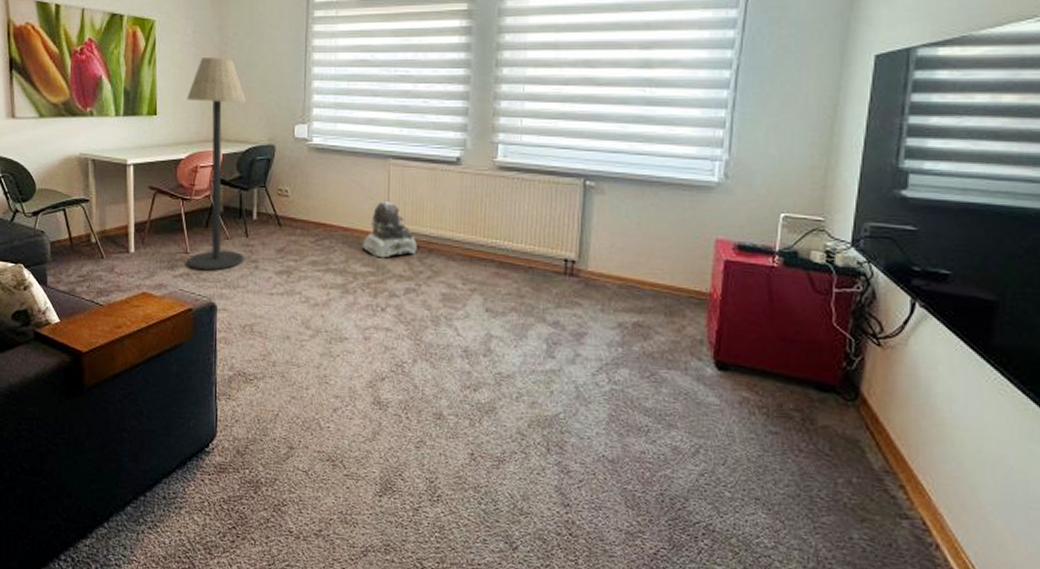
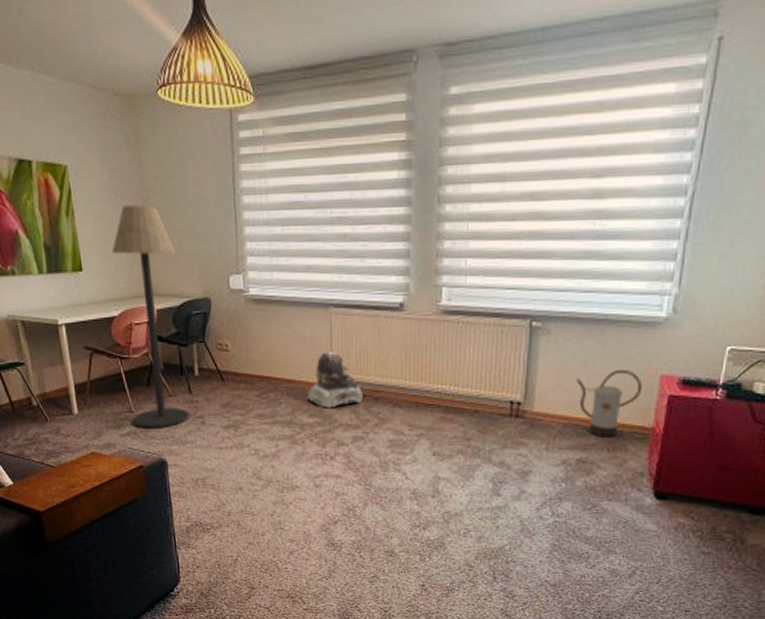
watering can: none [631,231,698,302] -> present [577,369,643,438]

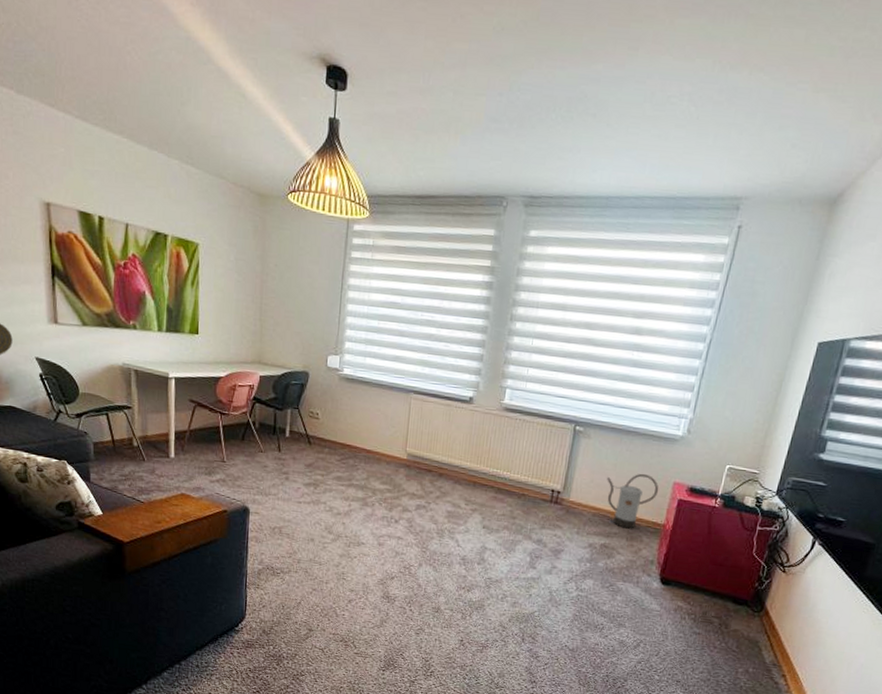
floor lamp: present [111,205,190,428] -> none [224,284,285,479]
backpack: present [308,350,363,408] -> none [382,428,430,479]

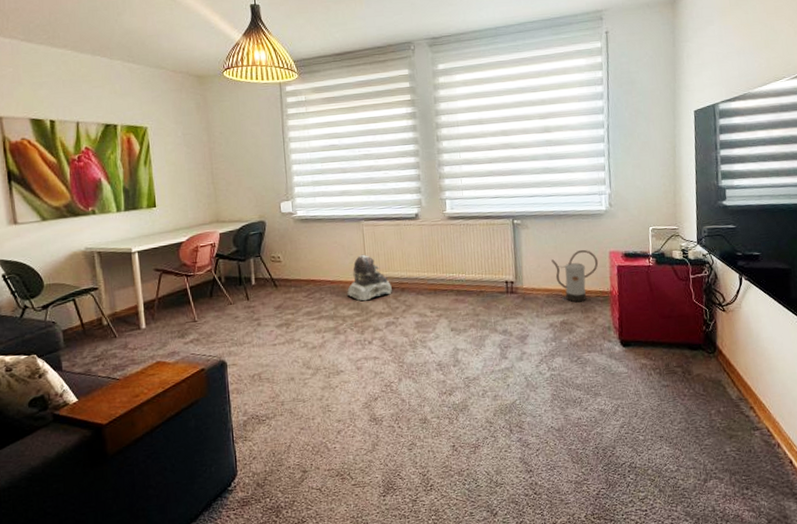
backpack: none [382,428,430,479] -> present [347,254,392,301]

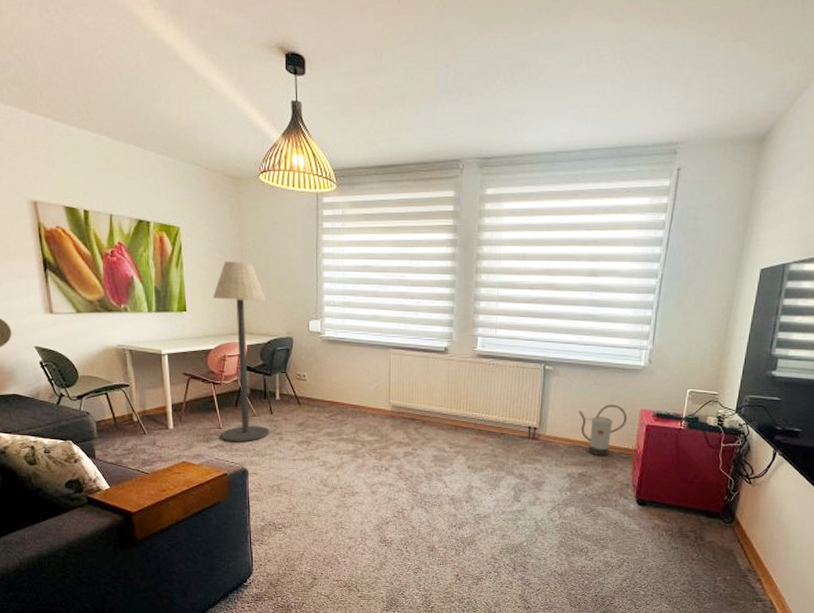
floor lamp: none [182,153,248,335] -> present [212,261,270,442]
backpack: present [347,254,392,301] -> none [369,382,413,429]

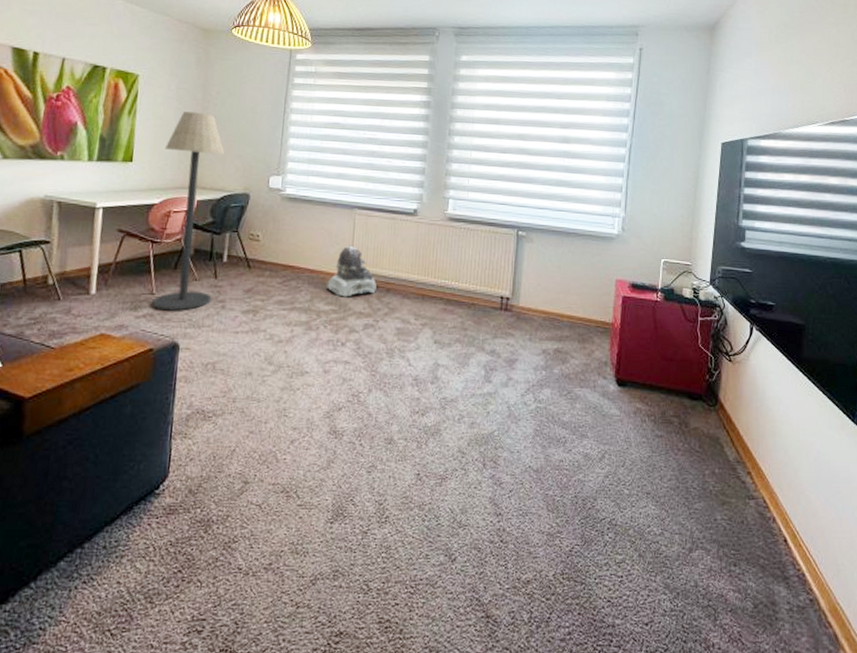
backpack: none [369,382,413,429] -> present [327,245,377,297]
watering can: present [579,404,628,457] -> none [553,273,603,331]

